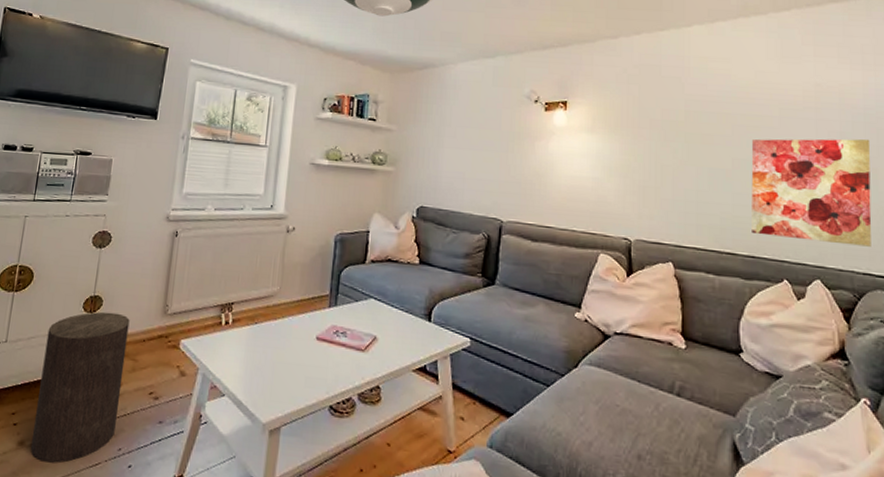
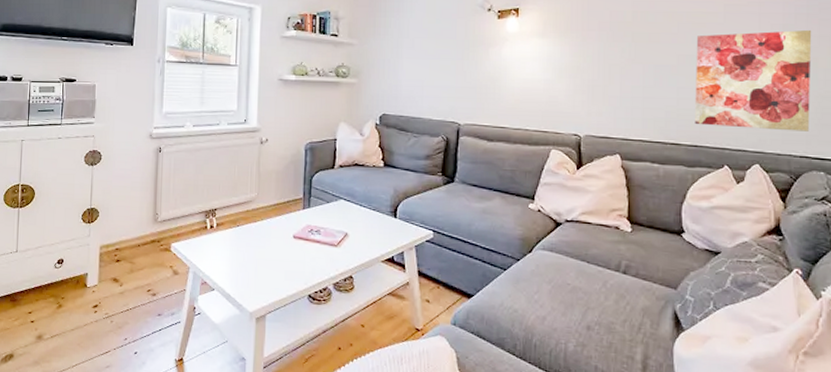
stool: present [30,311,130,463] -> none [47,222,125,353]

